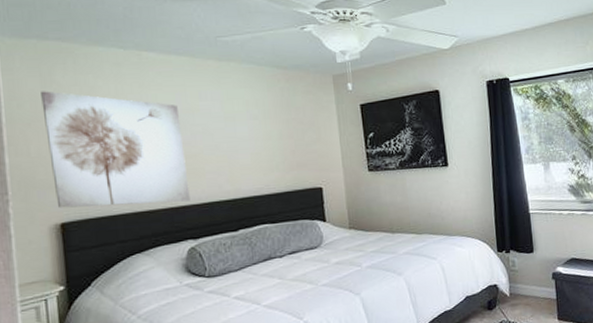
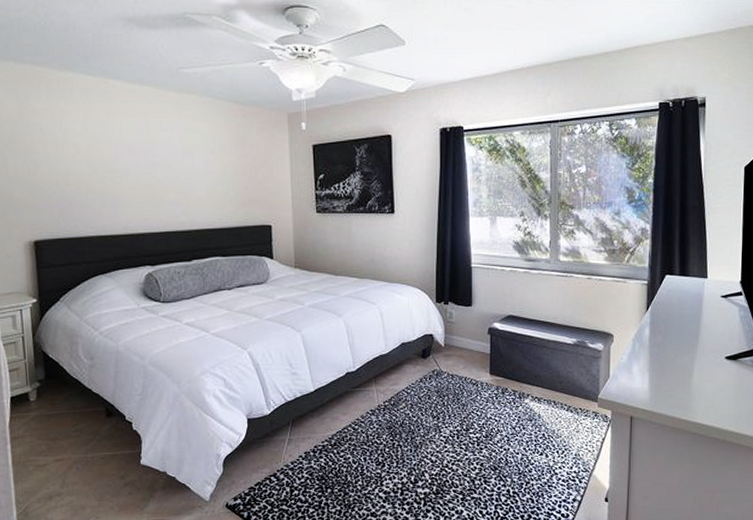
wall art: present [41,91,190,209] -> none [18,113,149,229]

